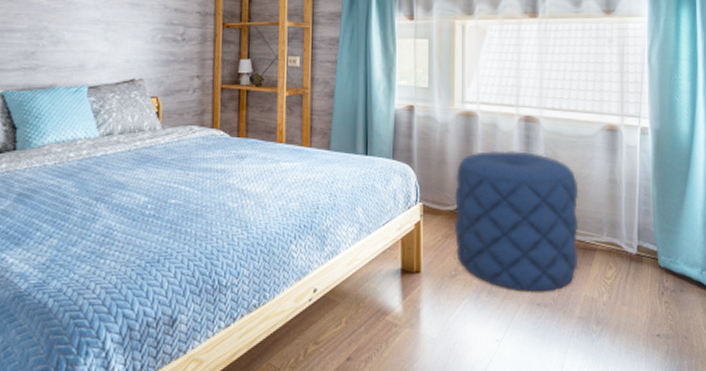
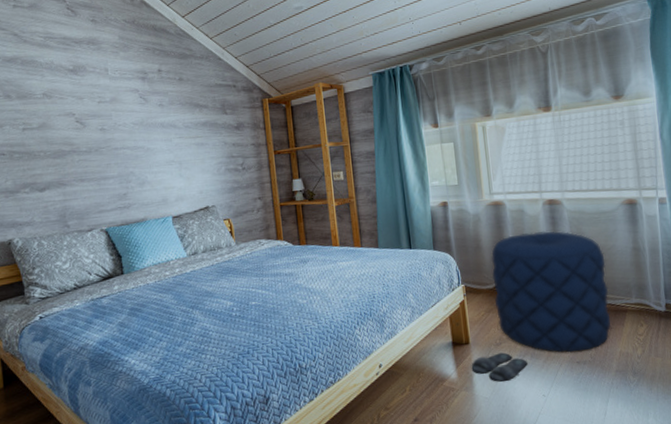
slippers: none [419,286,483,321] -> present [471,352,528,382]

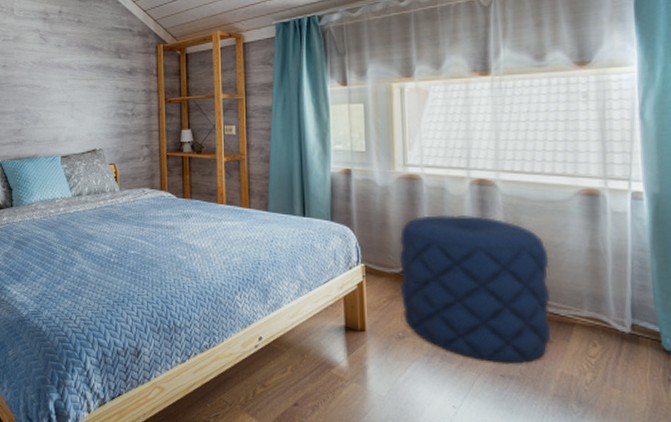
slippers: present [471,352,528,382] -> none [365,347,436,383]

